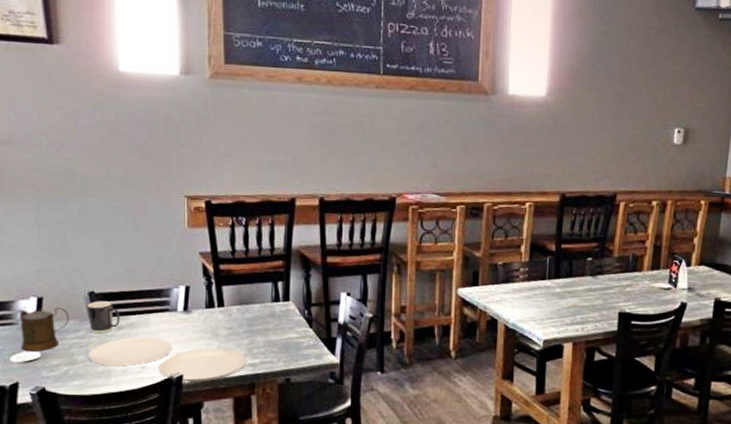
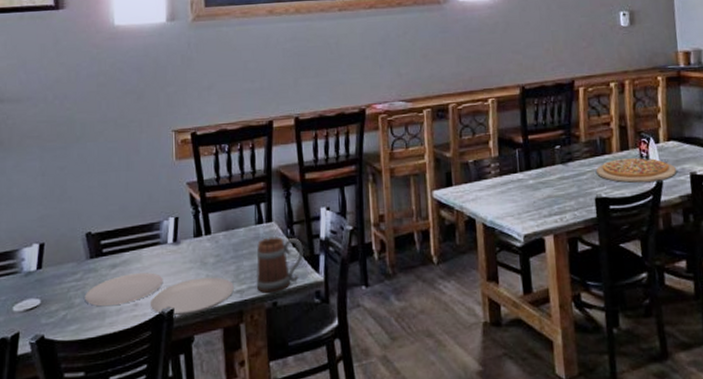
beer mug: present [19,307,69,351] -> none [22,251,67,299]
mug: present [85,301,121,333] -> none [83,240,115,274]
beer mug: none [269,316,320,370] -> present [256,236,303,294]
pizza: none [624,277,702,303] -> present [597,158,676,183]

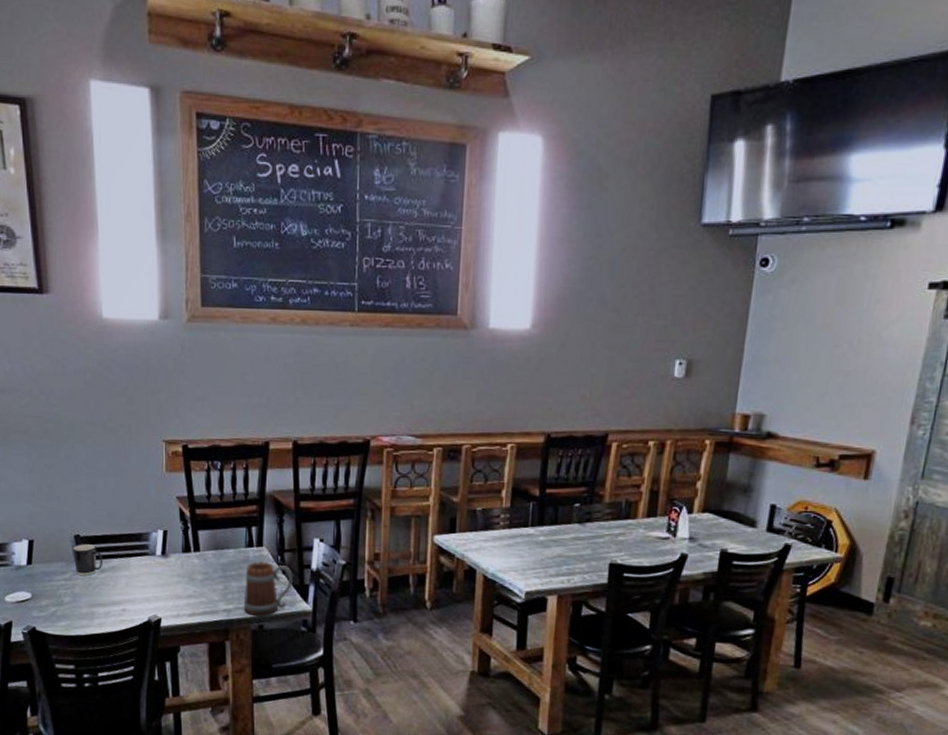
mug: none [83,240,115,274] -> present [71,544,103,576]
plate: present [84,272,163,307] -> none [74,580,151,609]
plate: present [149,277,234,316] -> none [137,592,221,627]
pizza: present [597,158,676,183] -> none [616,525,706,554]

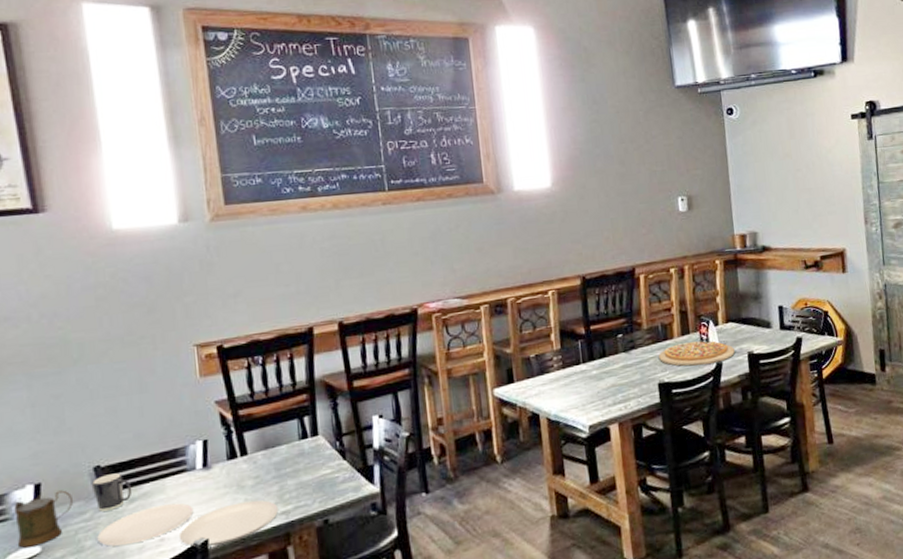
beer mug: none [13,549,57,592] -> present [13,490,73,548]
plate: none [74,580,151,609] -> present [97,503,194,547]
plate: none [137,592,221,627] -> present [178,500,278,548]
beer mug: present [243,561,293,617] -> none [302,450,356,512]
pizza: none [616,525,706,554] -> present [659,341,735,367]

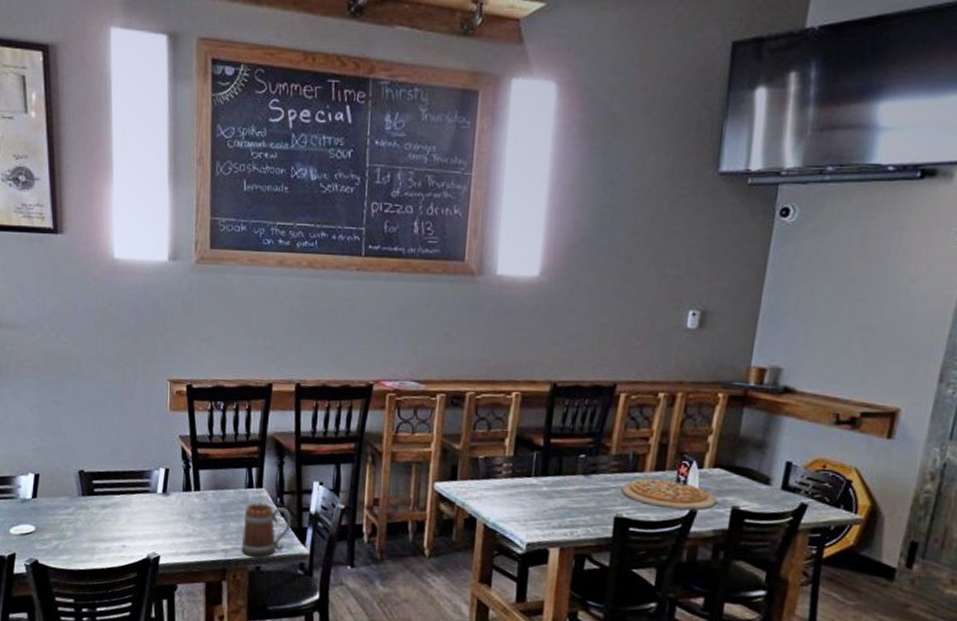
beer mug: present [13,490,73,548] -> none [19,482,61,525]
mug: present [91,473,133,512] -> none [75,479,106,511]
plate: present [97,503,194,547] -> none [76,516,151,544]
plate: present [178,500,278,548] -> none [137,531,219,565]
beer mug: none [302,450,356,512] -> present [241,502,291,558]

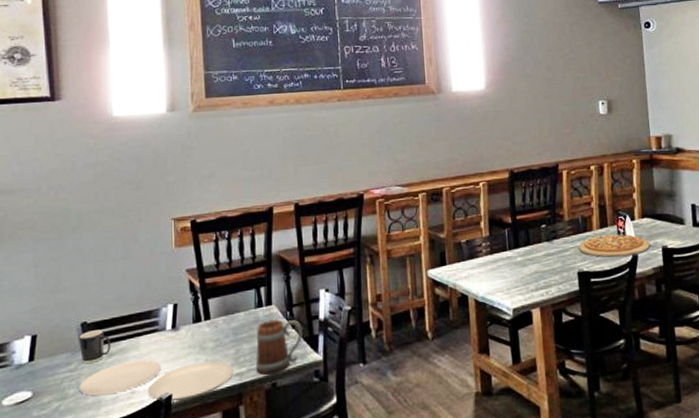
mug: none [75,479,106,511] -> present [78,329,111,364]
plate: none [76,516,151,544] -> present [79,359,161,396]
plate: none [137,531,219,565] -> present [147,361,233,402]

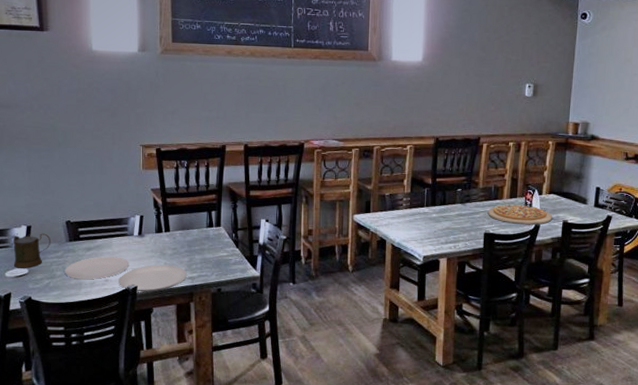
beer mug: none [13,342,61,392] -> present [13,233,50,268]
mug: present [78,329,111,364] -> none [63,228,90,253]
beer mug: present [255,319,303,376] -> none [205,238,245,282]

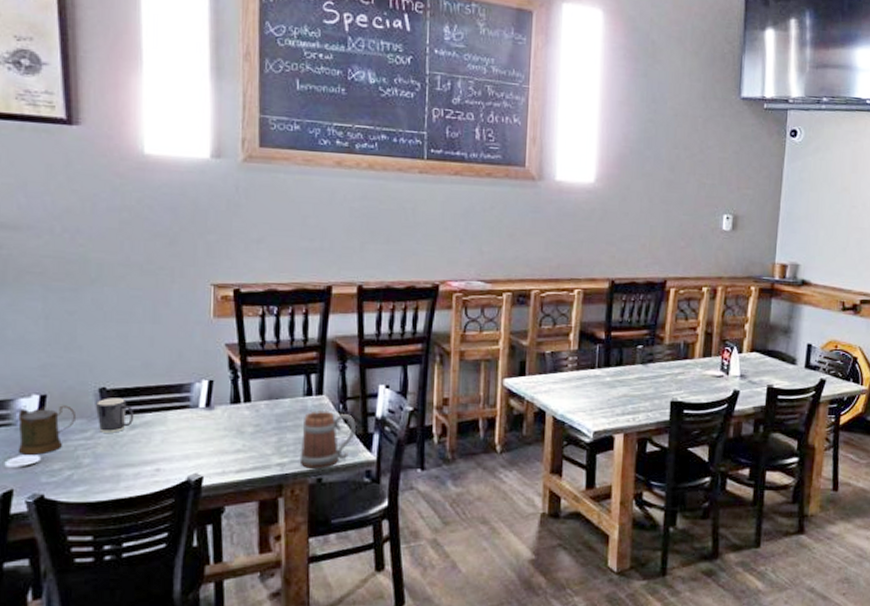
mug: none [63,228,90,253] -> present [95,398,135,433]
plate: present [64,256,129,280] -> none [95,436,192,469]
plate: present [118,264,187,292] -> none [174,447,274,485]
beer mug: none [205,238,245,282] -> present [299,410,356,470]
pizza: present [488,204,552,225] -> none [676,365,754,390]

